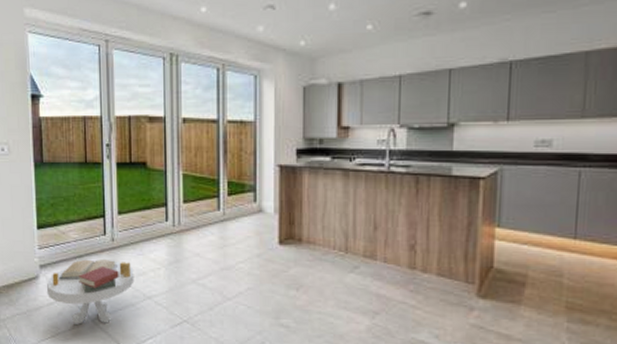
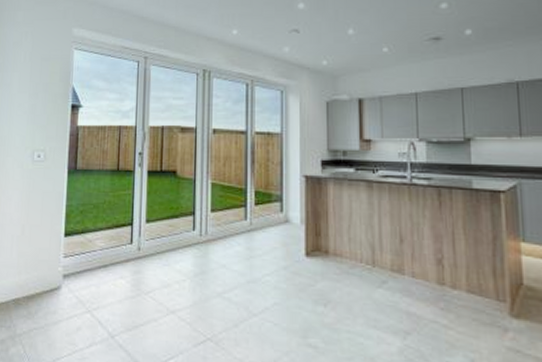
side table: present [46,258,134,326] -> none [67,269,159,343]

